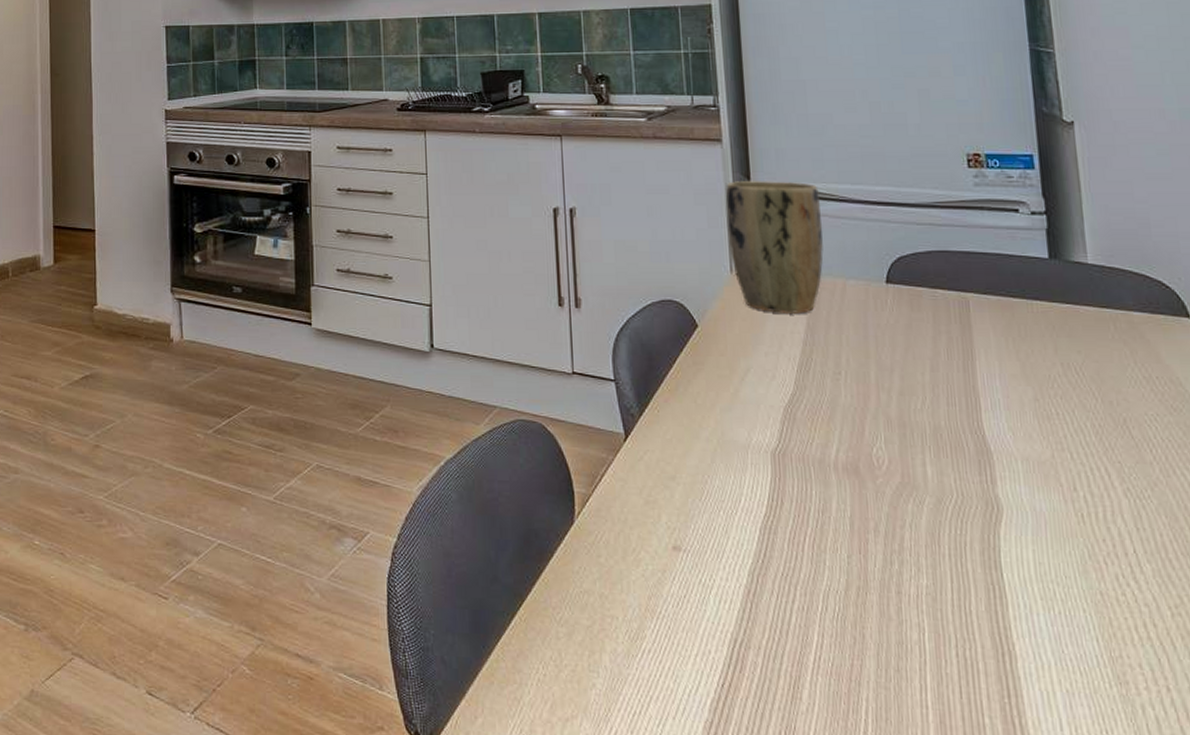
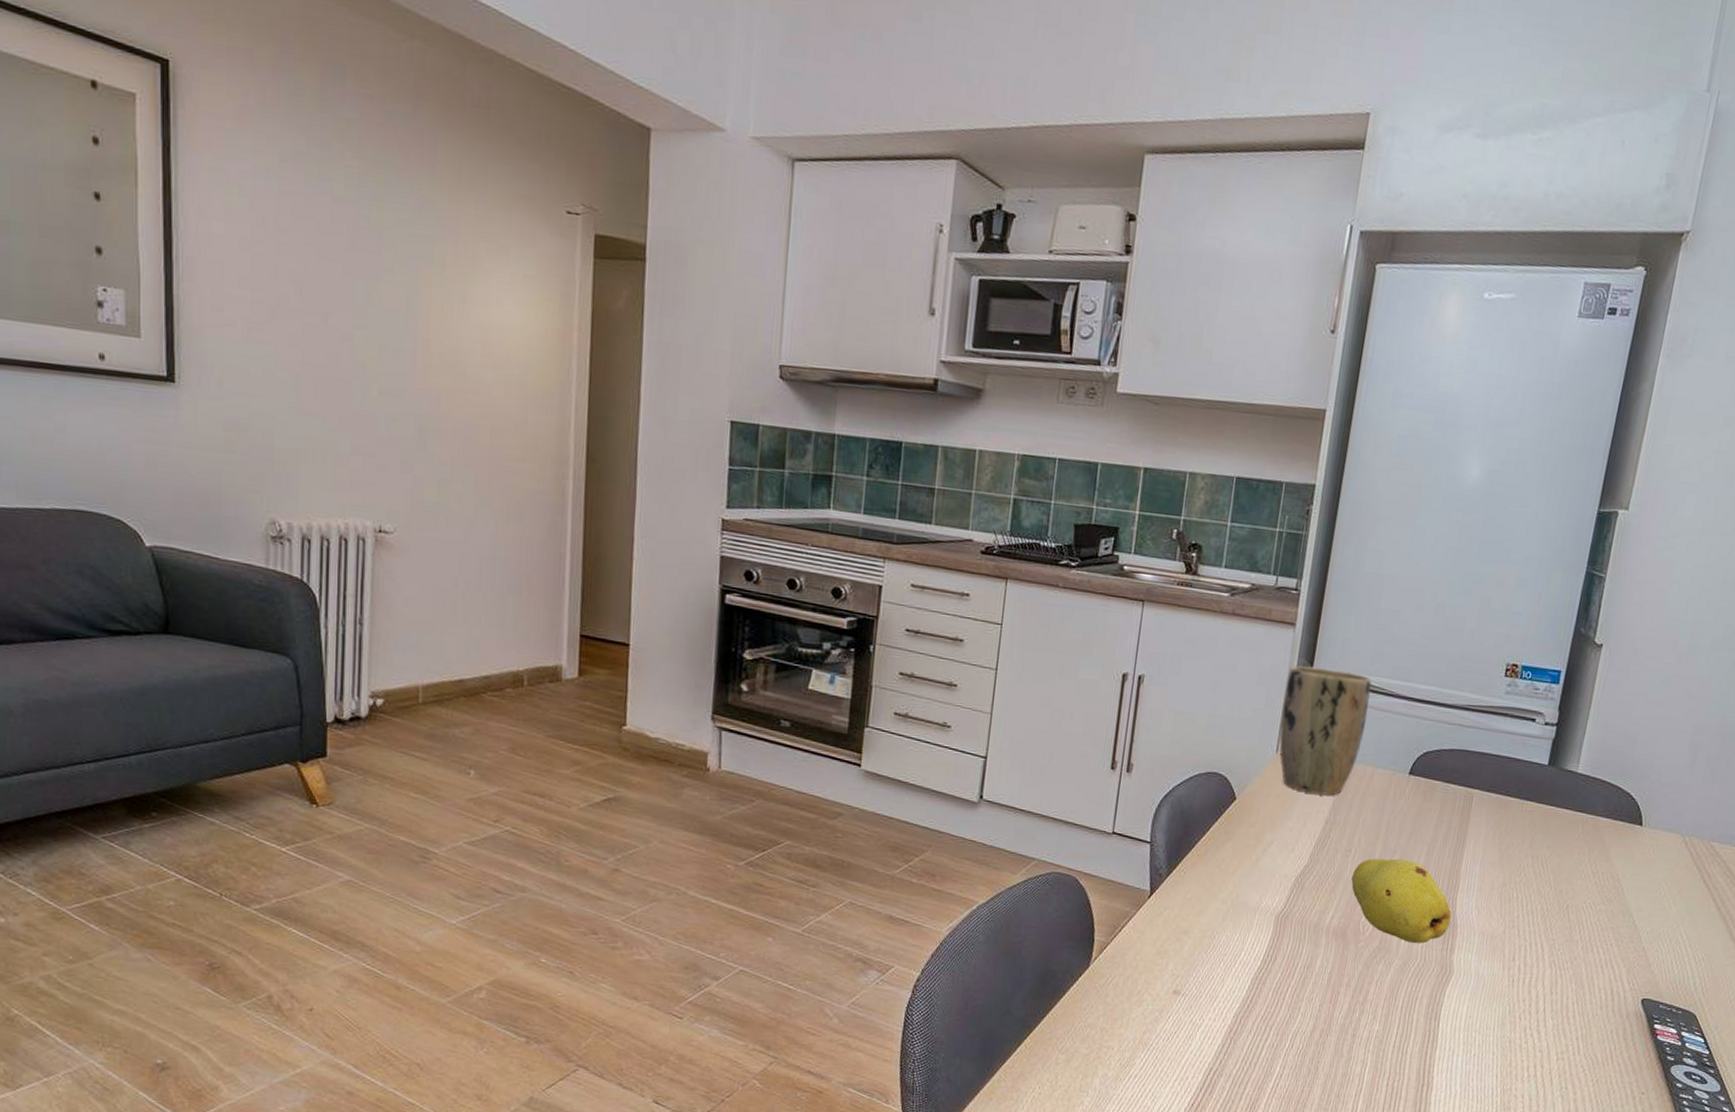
fruit: none [849,378,982,476] -> present [1351,858,1452,943]

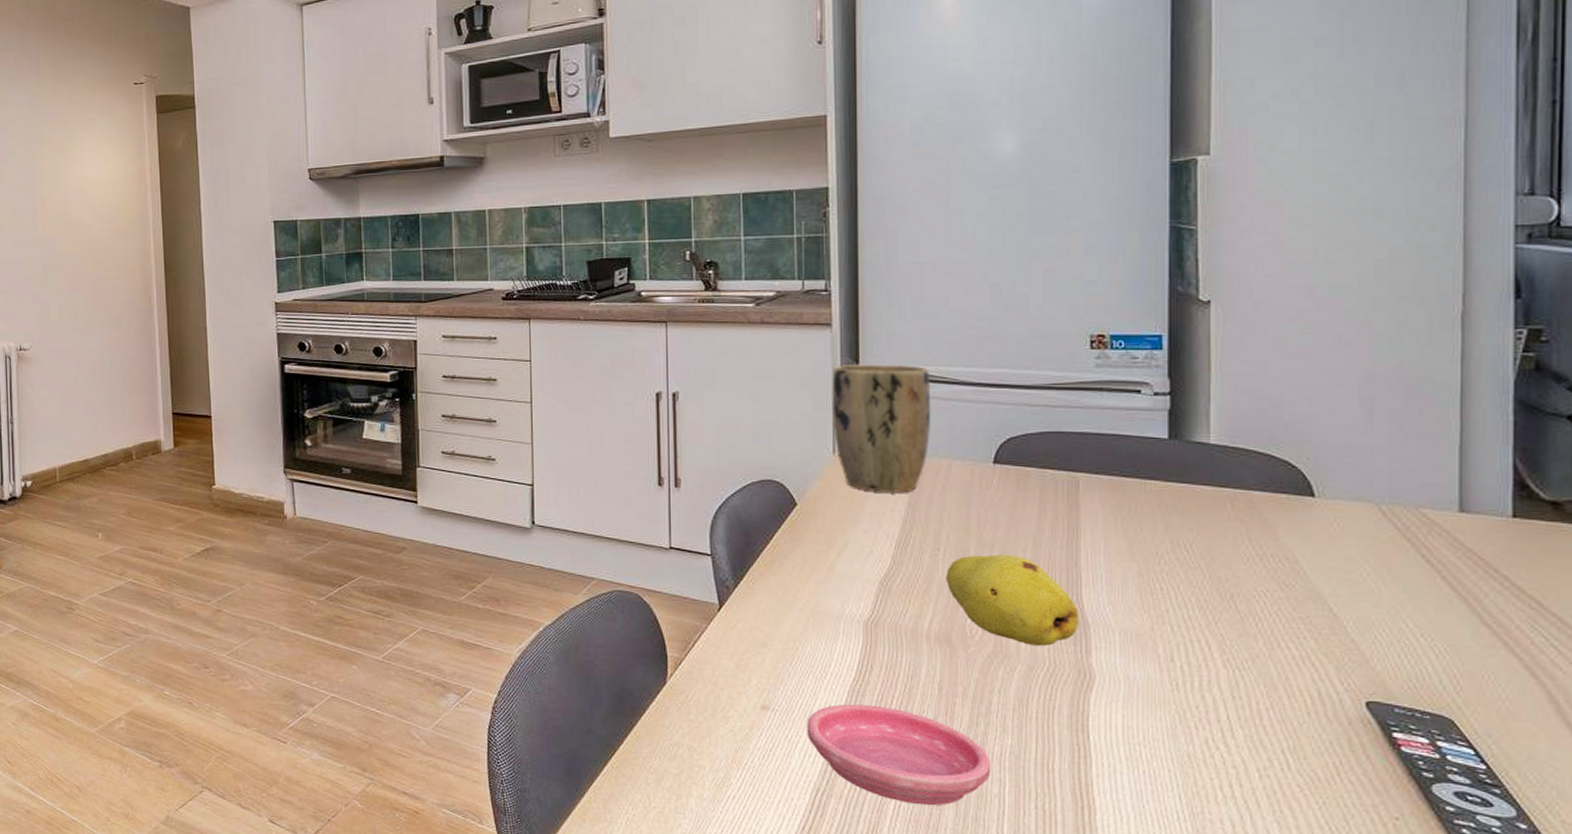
saucer: none [1209,990,1359,1084] -> present [807,704,991,806]

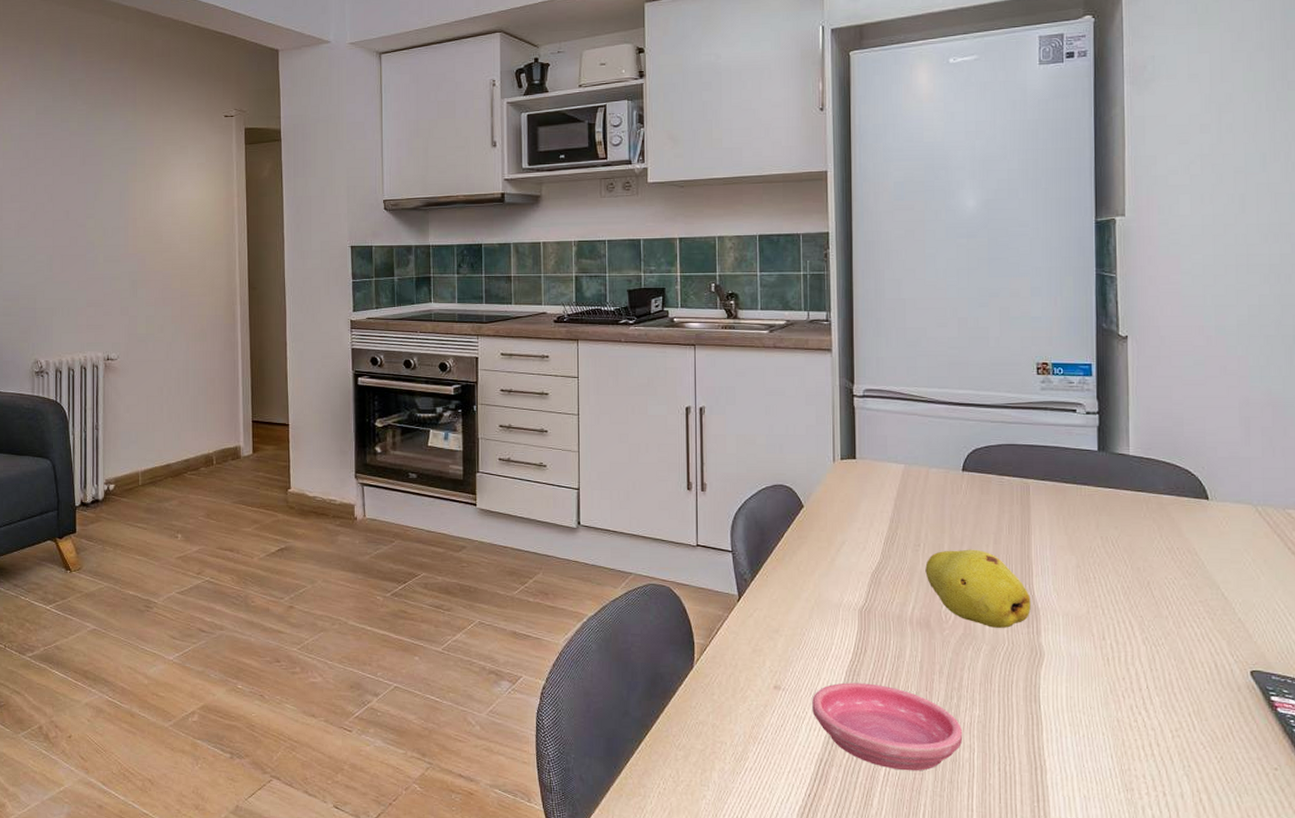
plant pot: present [832,363,932,493] -> none [832,384,913,496]

